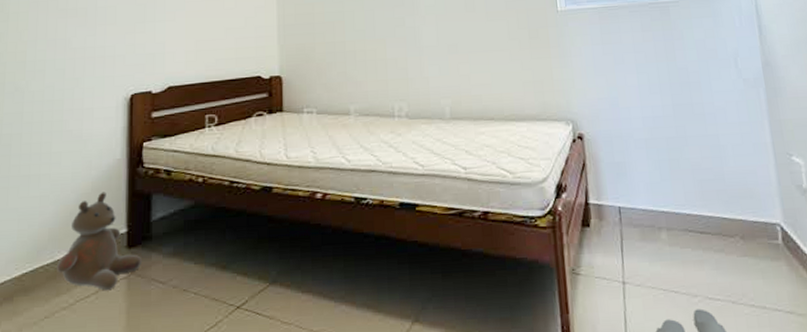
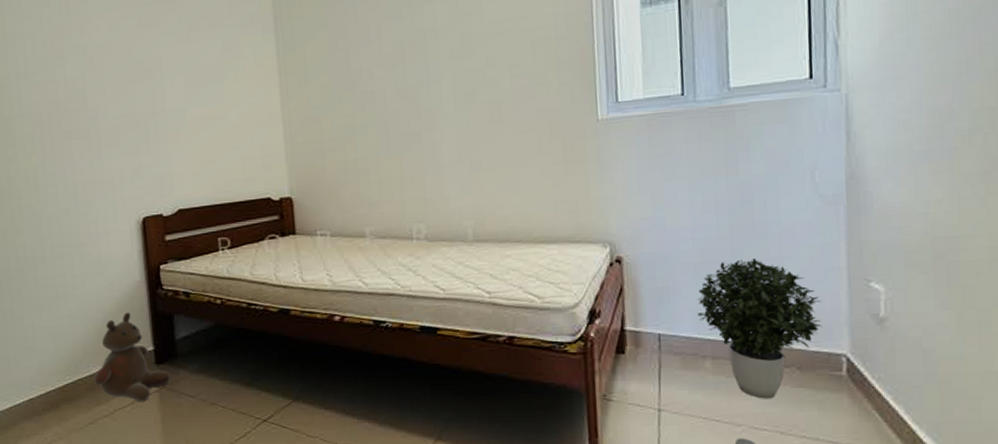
potted plant: none [650,135,757,269] -> present [697,258,822,399]

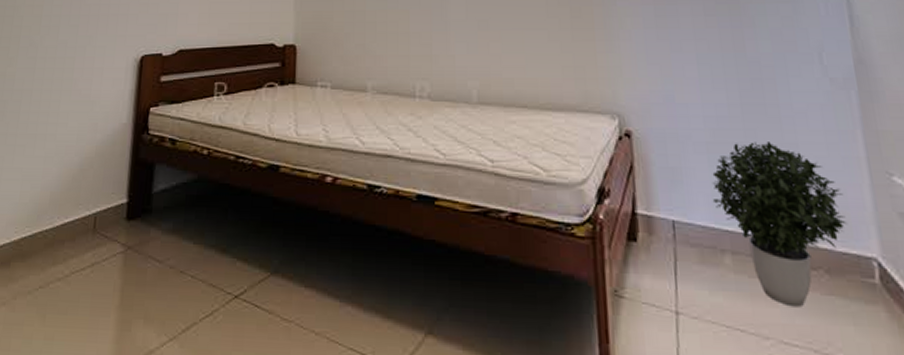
teddy bear: present [94,312,171,401] -> none [55,157,141,263]

